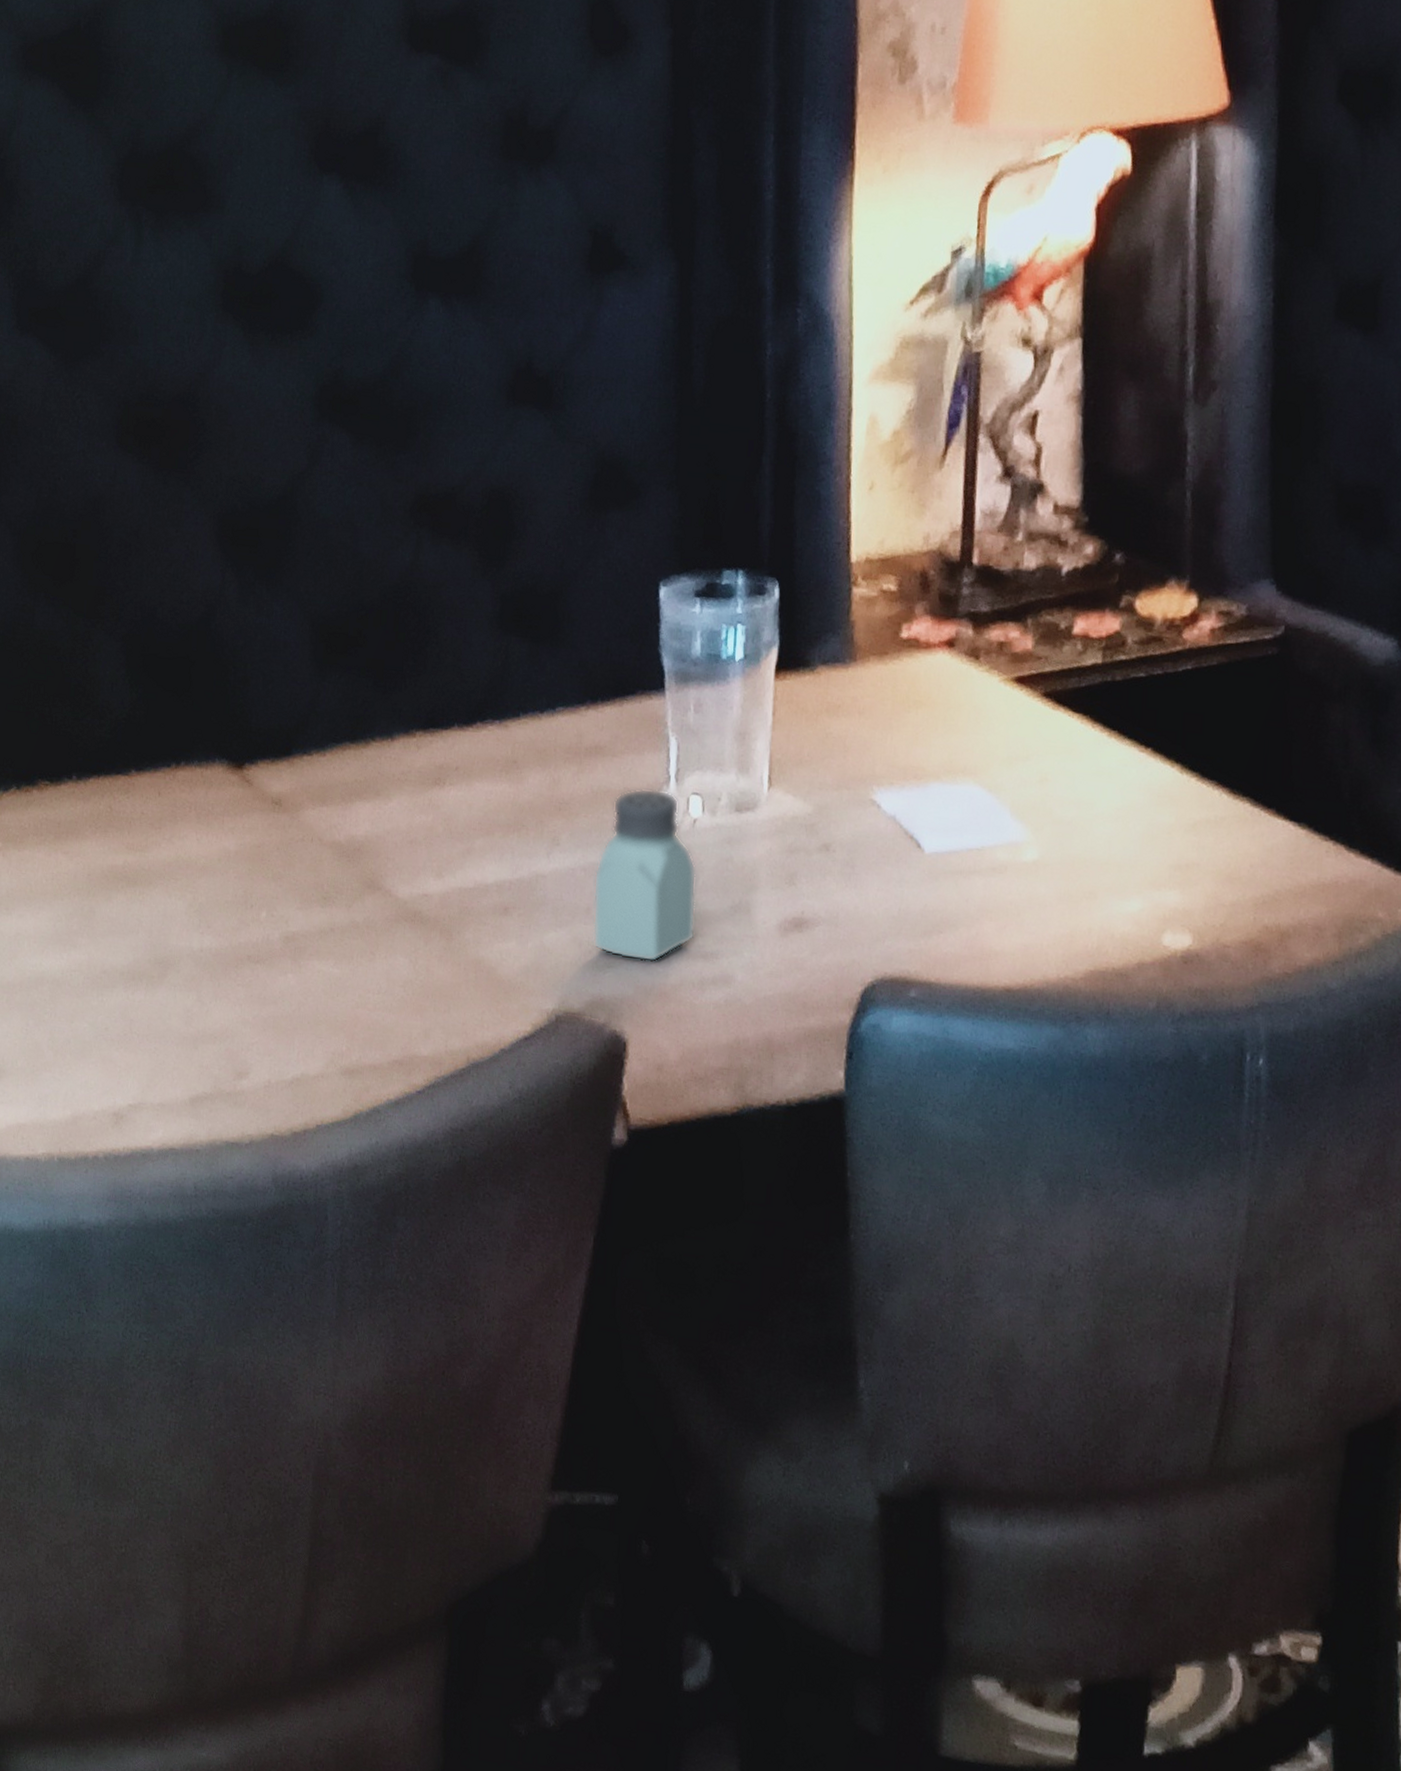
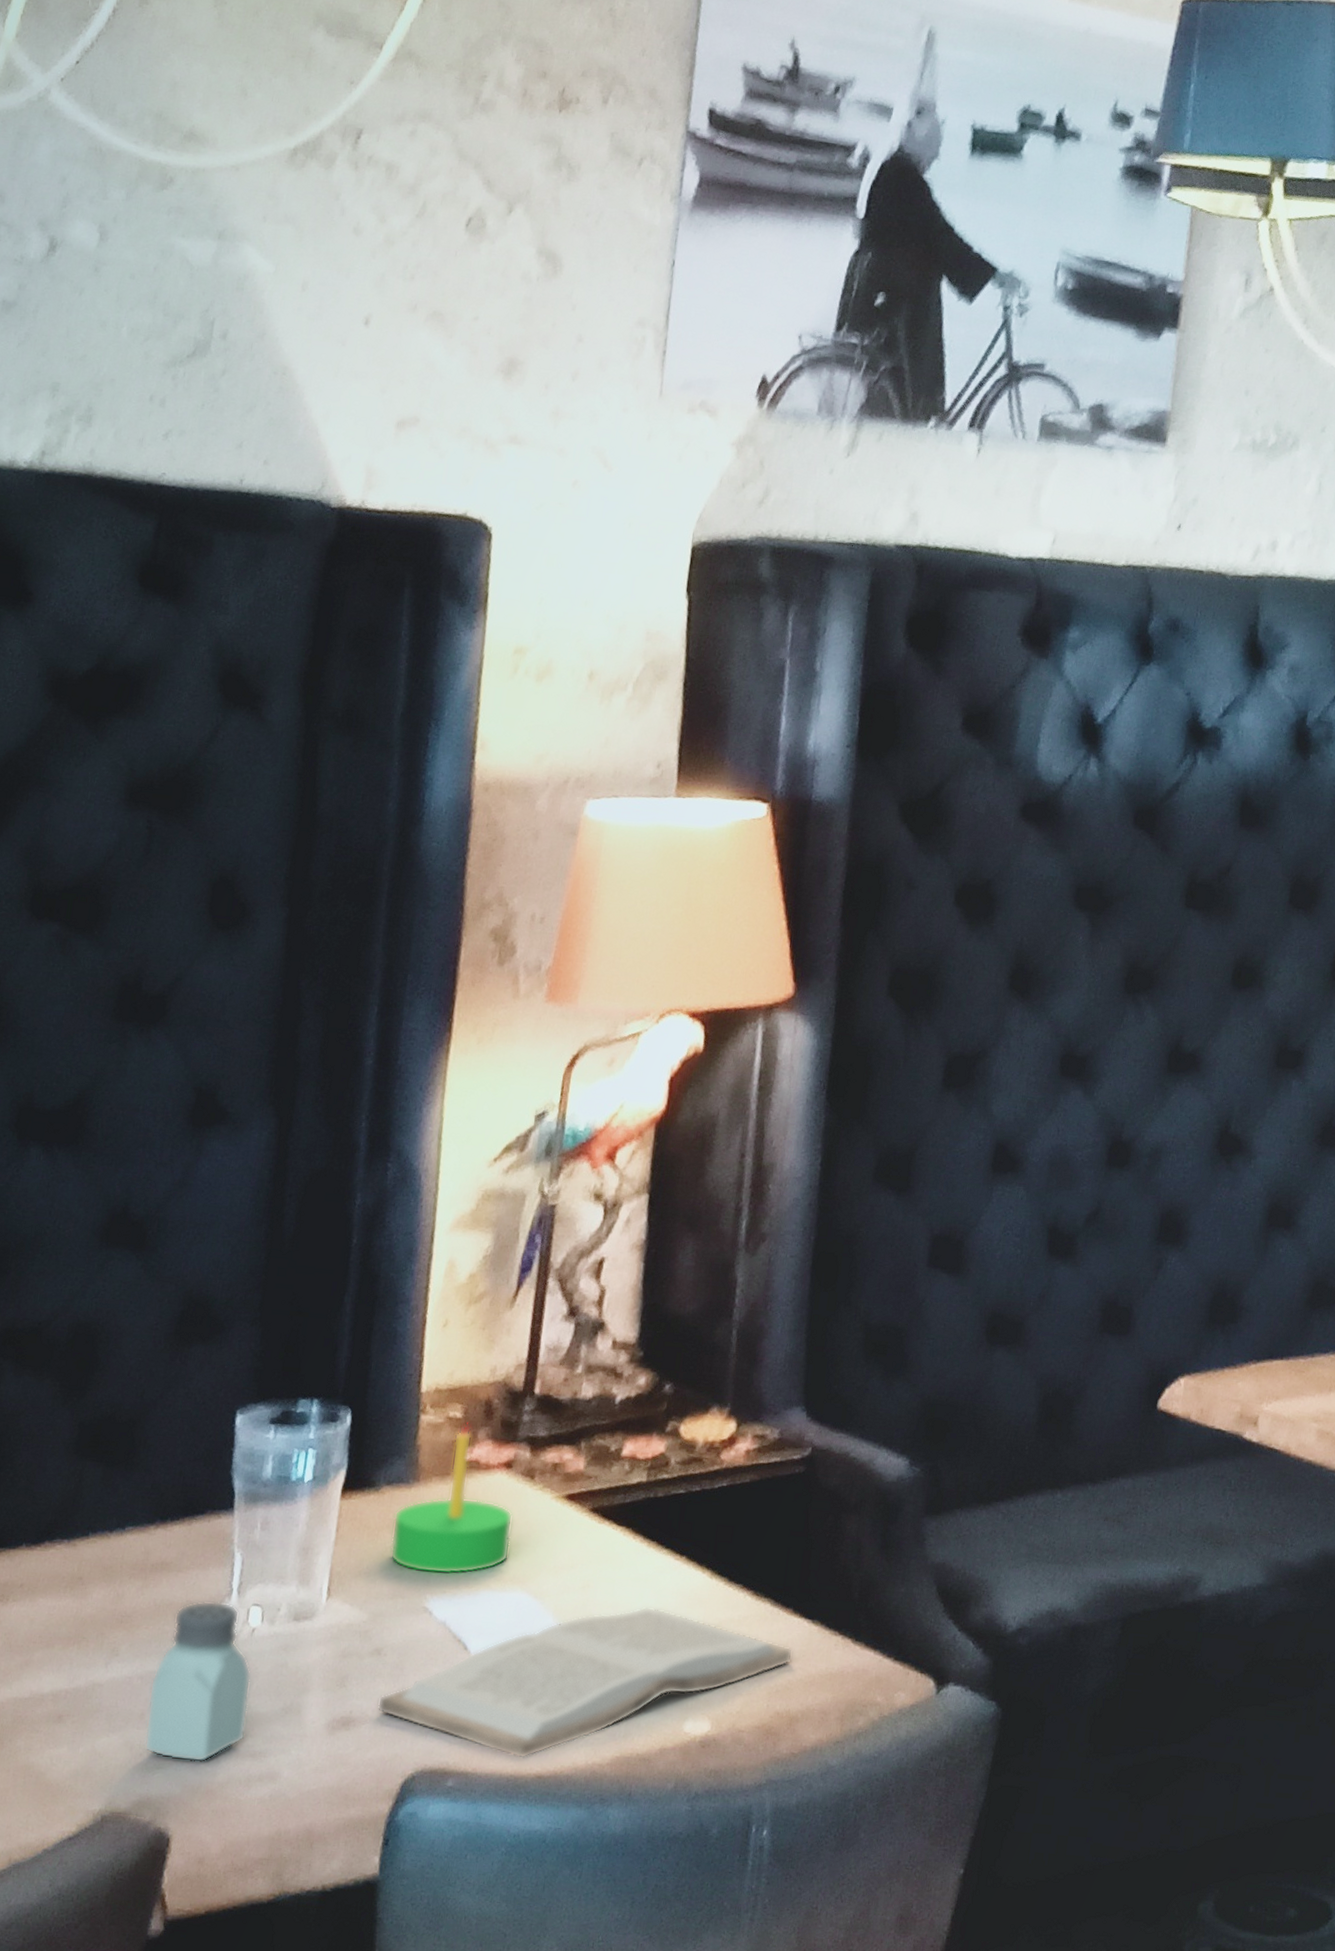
book: none [829,803,1279,969] -> present [377,1606,794,1759]
candle: none [831,595,960,765] -> present [390,1422,513,1575]

